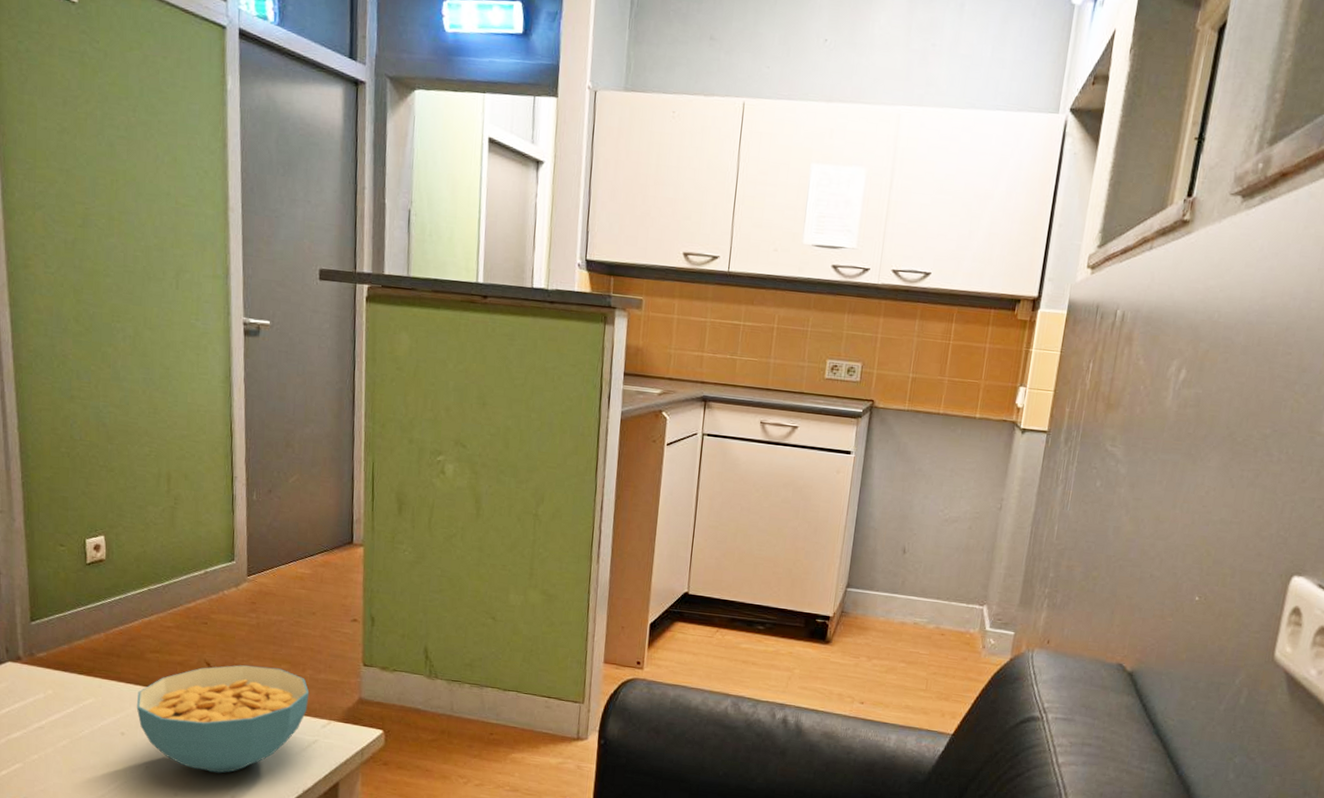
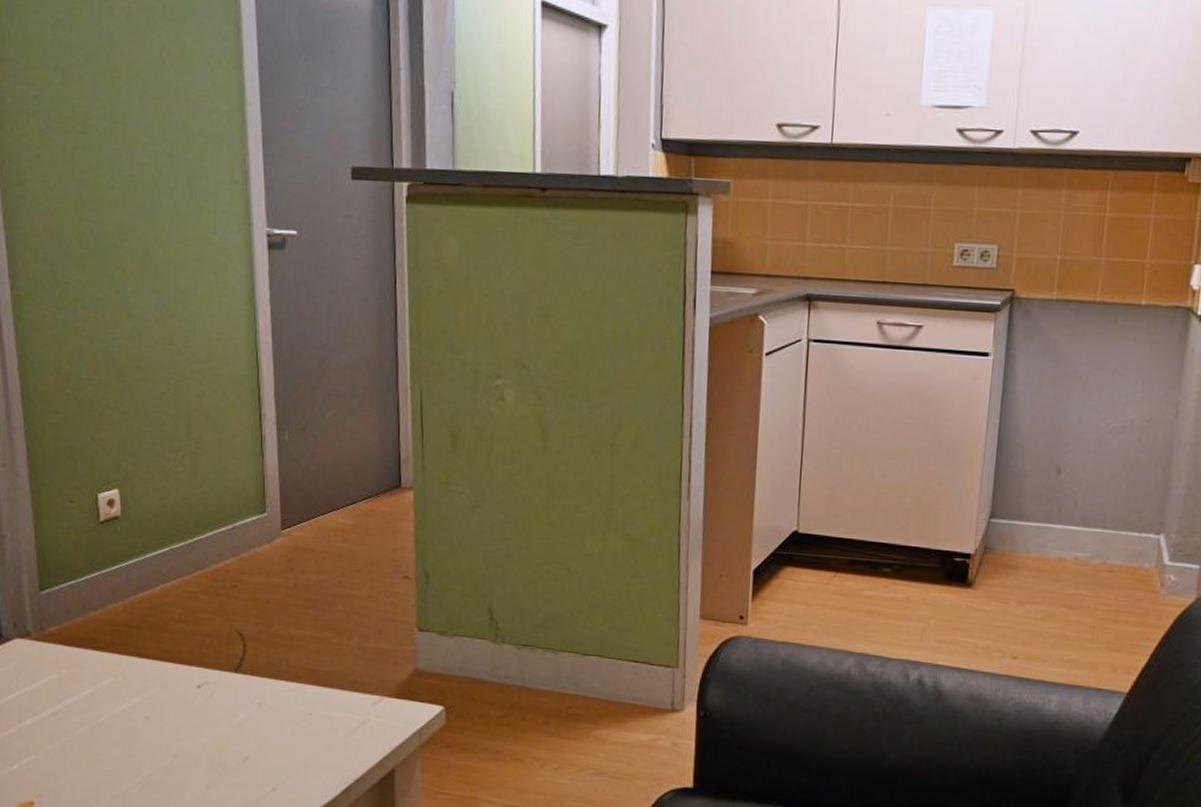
cereal bowl: present [136,665,310,774] -> none [161,634,357,762]

